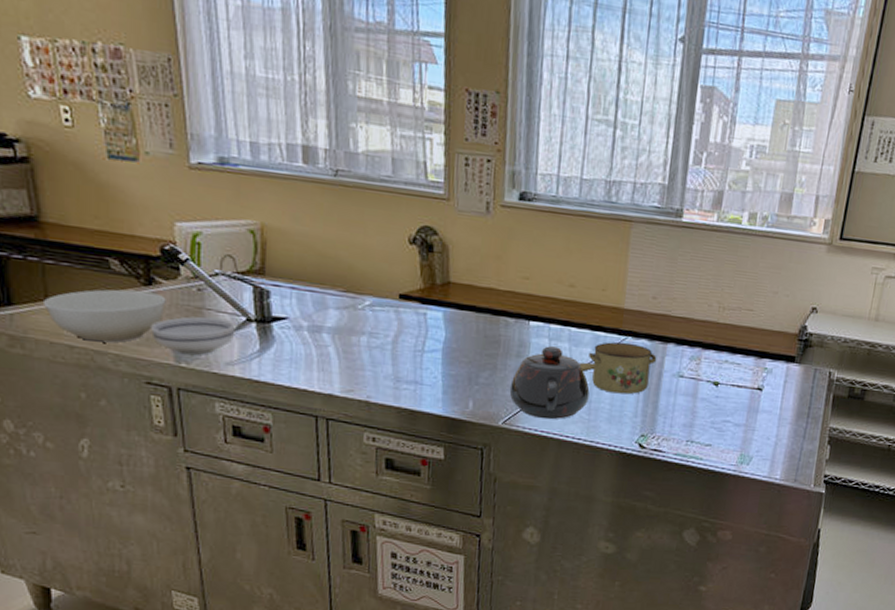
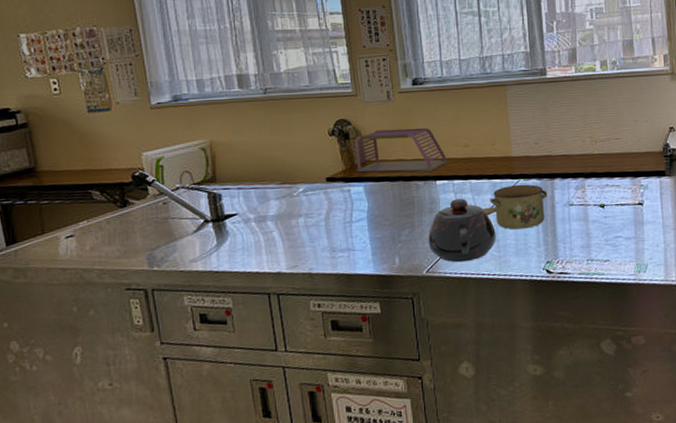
bowl: present [42,289,166,343] -> none [40,212,139,262]
bowl: present [151,316,236,356] -> none [128,223,196,260]
dish rack: none [437,247,547,310] -> present [354,127,448,174]

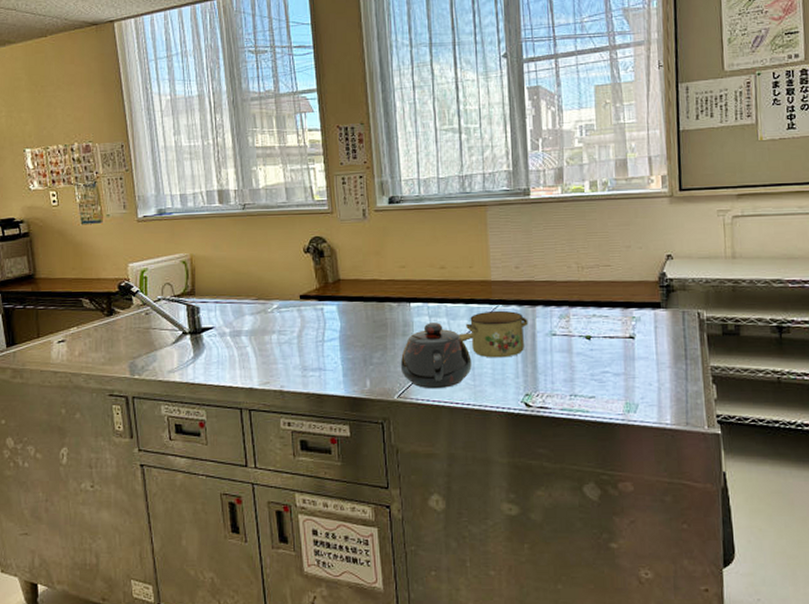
dish rack: present [354,127,448,174] -> none [328,247,423,294]

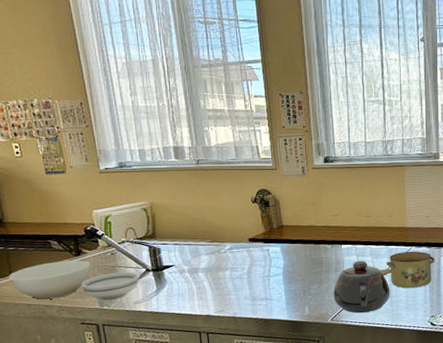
bowl: none [36,321,123,366] -> present [8,260,91,299]
bowl: none [112,334,175,368] -> present [82,271,139,301]

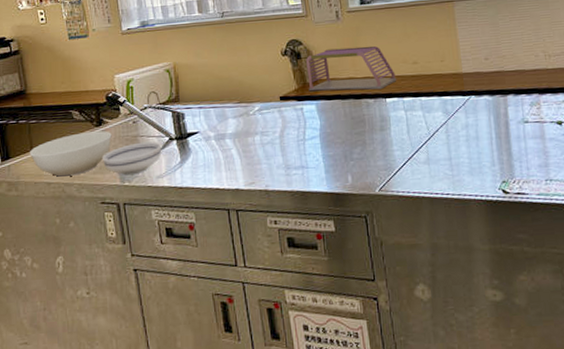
dish rack: none [273,199,352,238] -> present [305,46,397,92]
teapot: present [333,261,390,314] -> none [379,116,449,181]
cooking pot: present [380,251,435,288] -> none [434,101,501,148]

